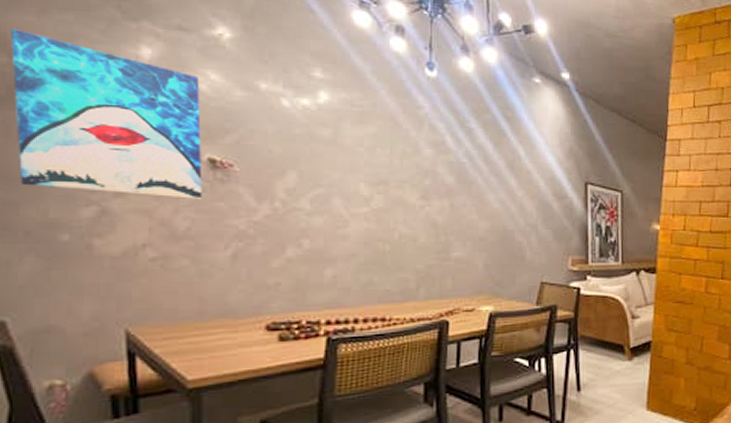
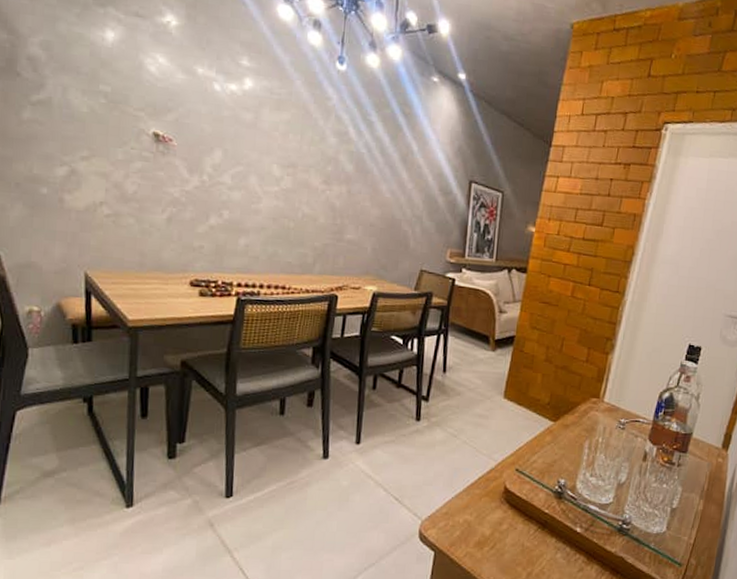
wall art: present [11,29,202,201] -> none [10,10,150,169]

